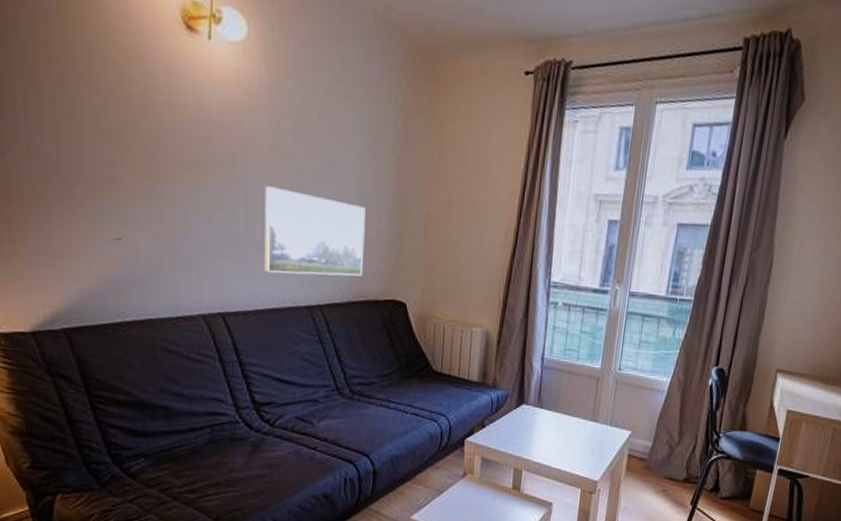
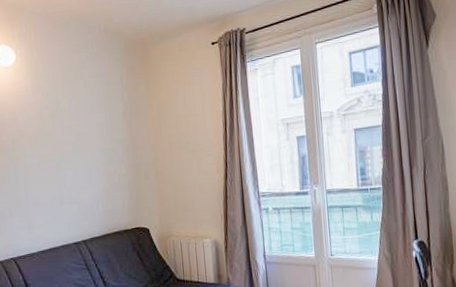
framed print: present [264,186,366,276] -> none [36,158,113,222]

